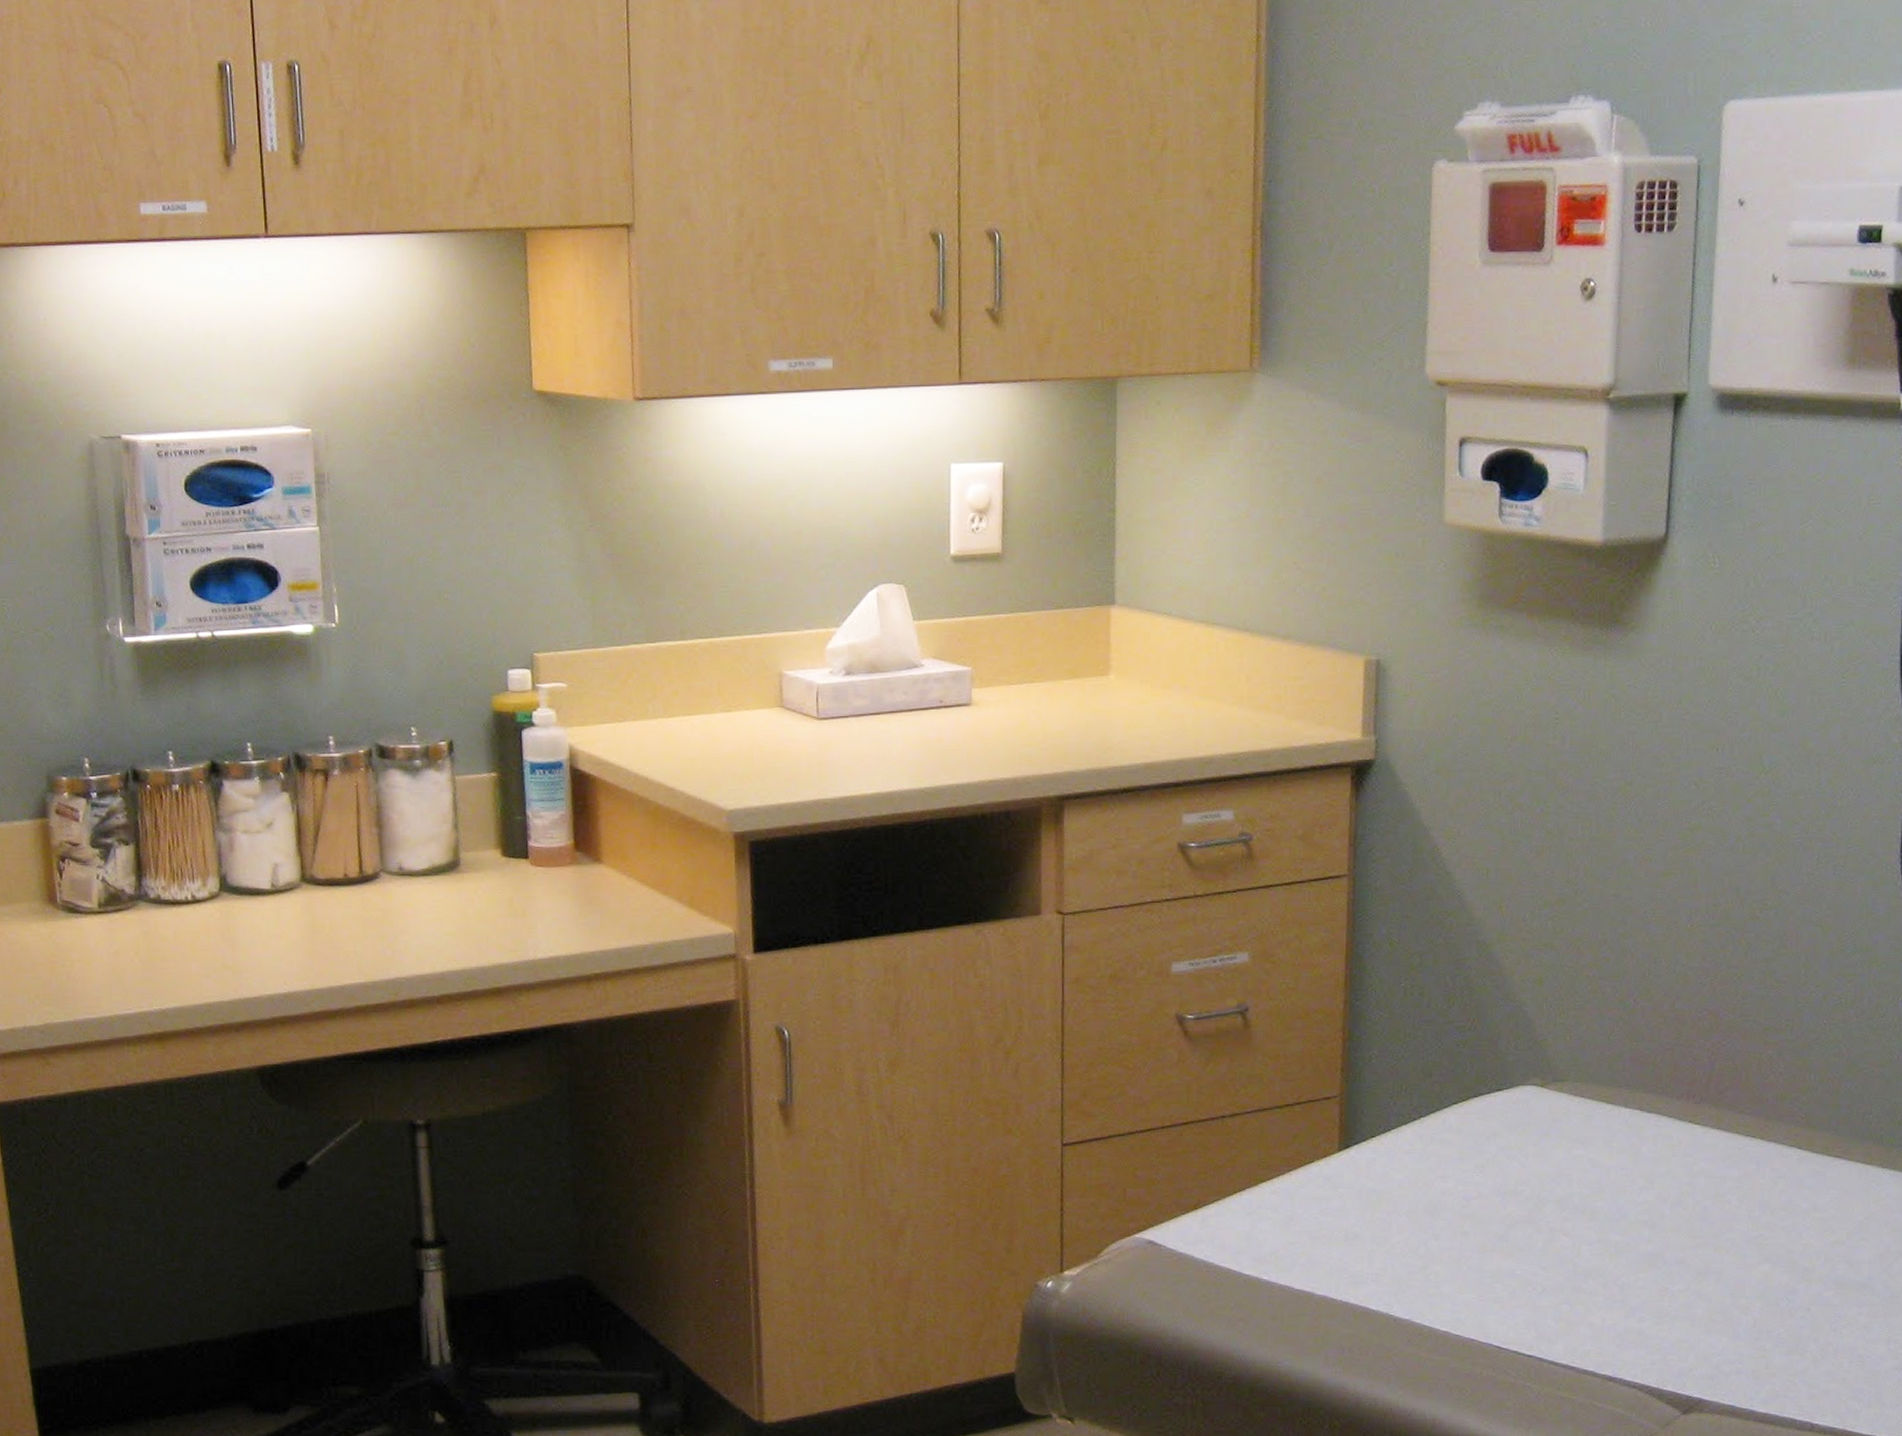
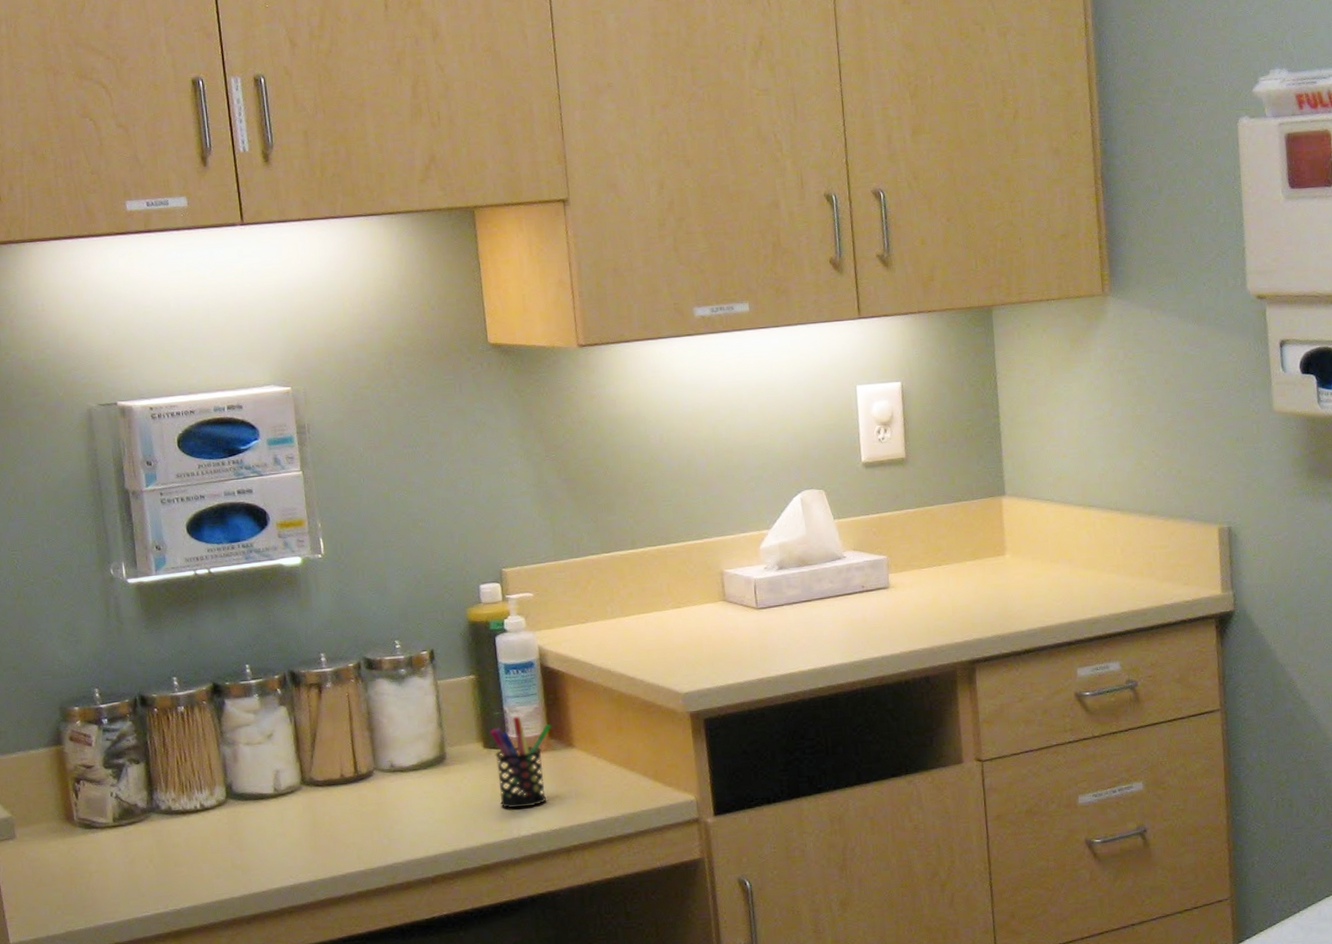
pen holder: none [509,823,578,927] -> present [489,716,551,808]

